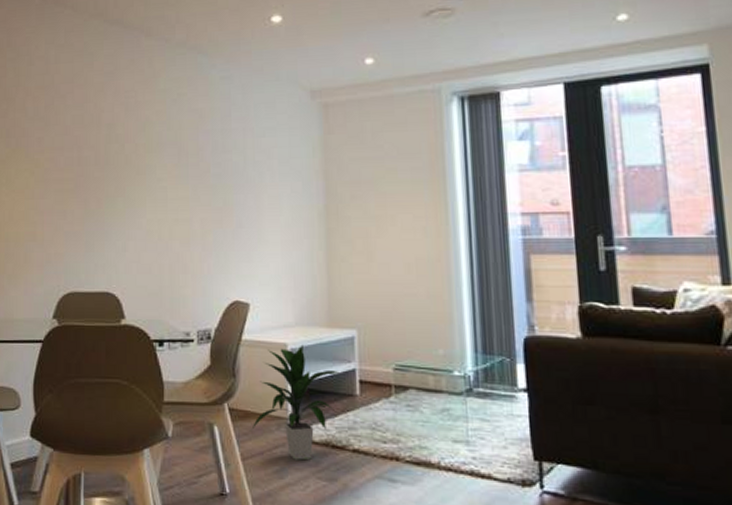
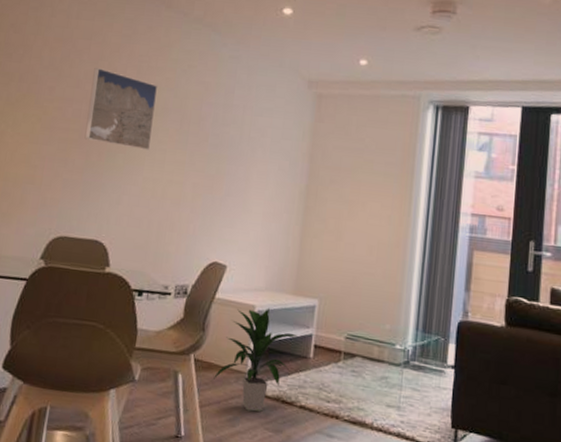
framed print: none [80,110,150,190] -> present [84,67,157,150]

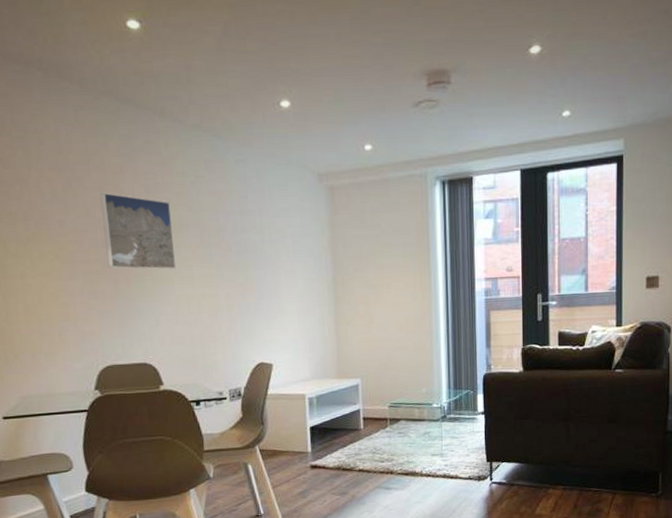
indoor plant: present [212,308,298,412] -> none [279,394,347,483]

